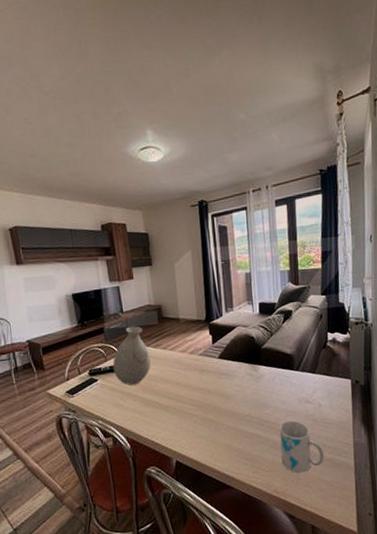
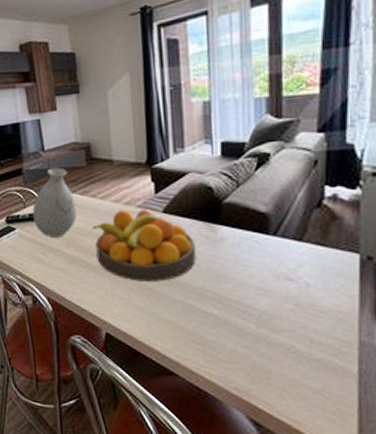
fruit bowl: none [164,356,244,415] -> present [93,209,196,281]
mug: present [279,420,325,473] -> none [244,301,311,372]

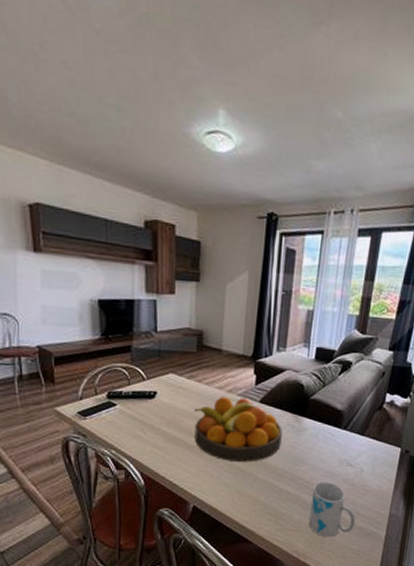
vase: present [32,167,77,238] -> none [137,349,181,417]
mug: none [244,301,311,372] -> present [308,481,356,538]

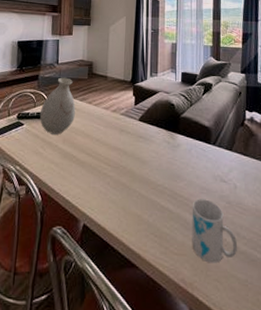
vase: none [137,349,181,417] -> present [40,77,76,135]
fruit bowl: present [194,397,283,462] -> none [85,116,160,178]

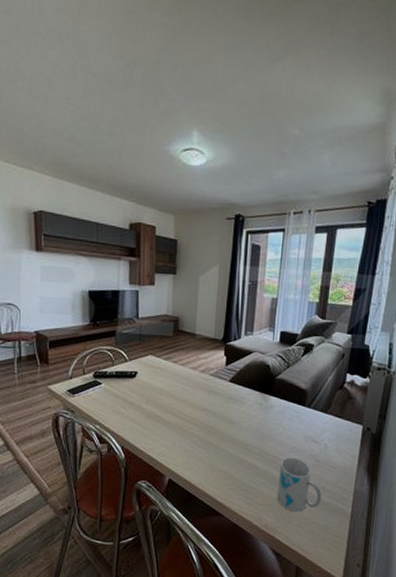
vase: present [40,77,76,135] -> none [120,334,159,395]

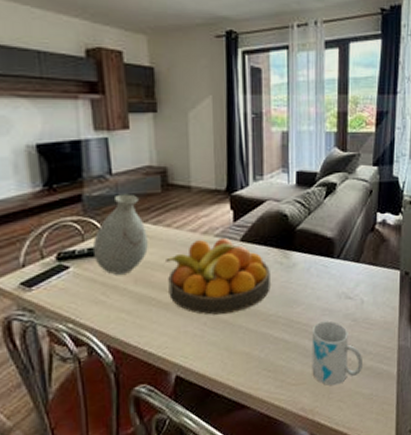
vase: none [120,334,159,395] -> present [93,193,148,275]
fruit bowl: none [170,376,251,438] -> present [166,238,270,315]

